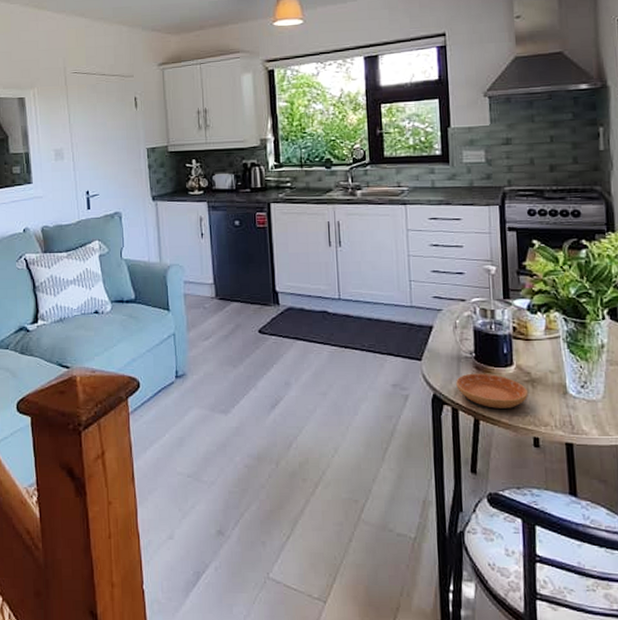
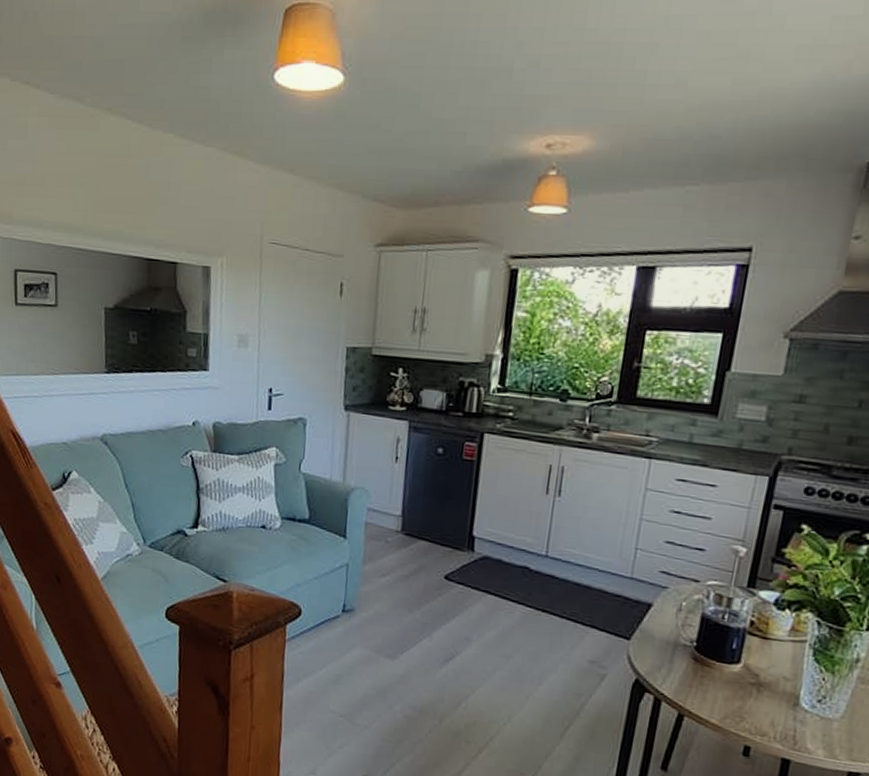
saucer: present [456,373,529,409] -> none [665,663,751,710]

